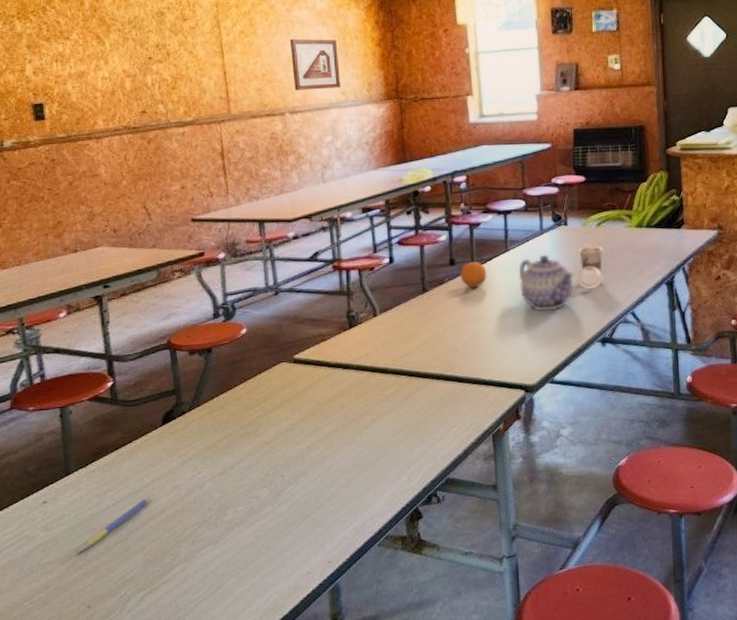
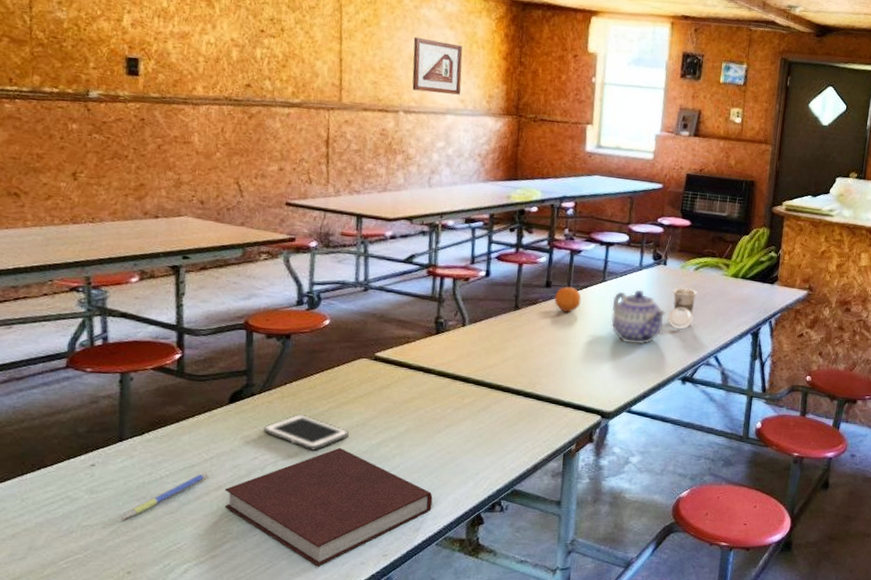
notebook: none [168,455,369,580] -> present [224,447,433,566]
cell phone: none [197,427,279,462] -> present [262,414,349,451]

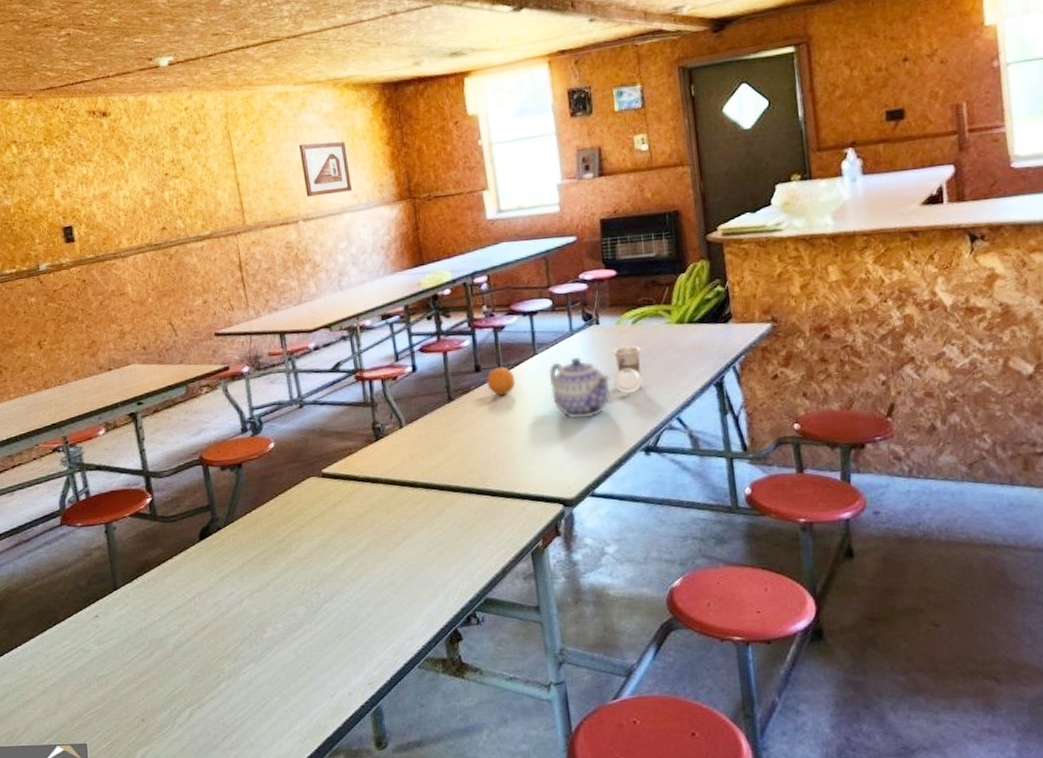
pen: present [120,472,209,520] -> none [127,612,195,668]
notebook: present [224,447,433,566] -> none [210,572,407,700]
cell phone: present [262,414,349,451] -> none [233,543,312,579]

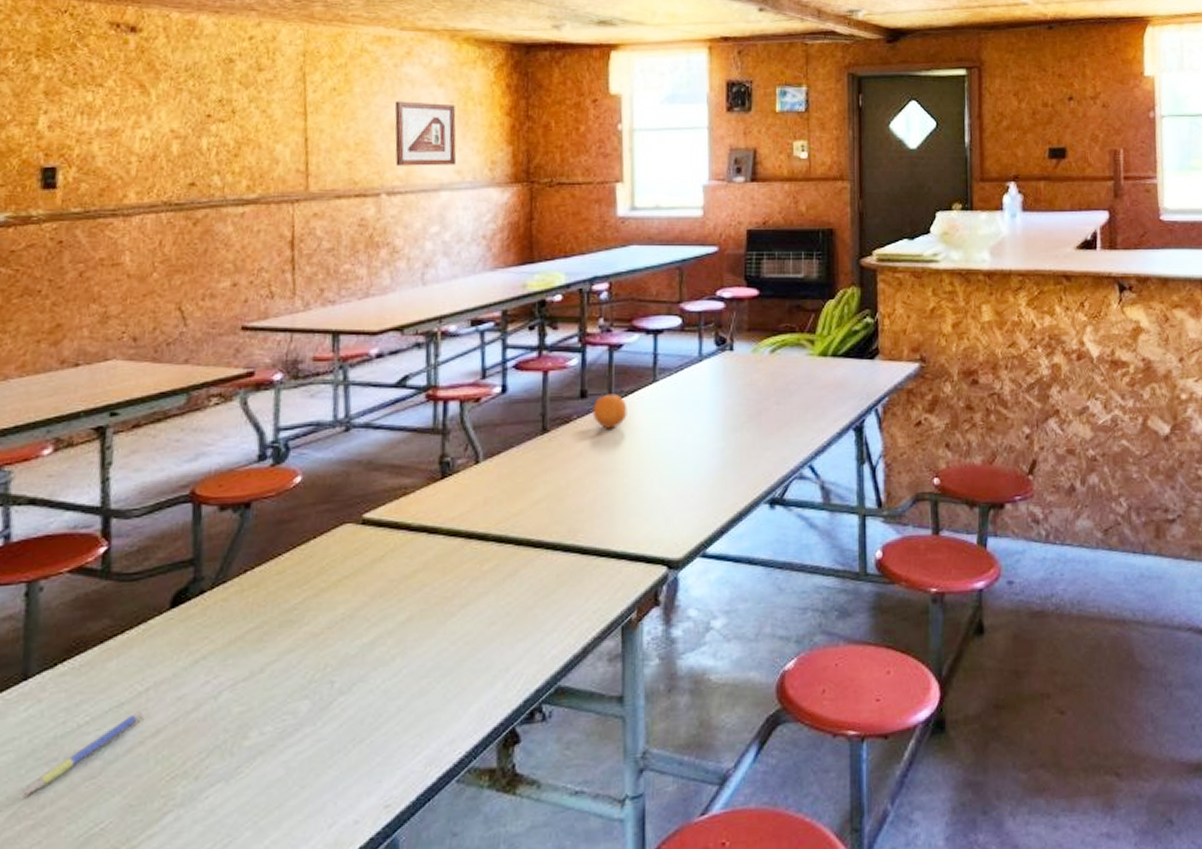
pen: none [127,612,195,668] -> present [22,711,144,797]
teapot: present [548,356,611,419] -> none [668,387,739,462]
cup: present [613,345,643,395] -> none [742,378,777,436]

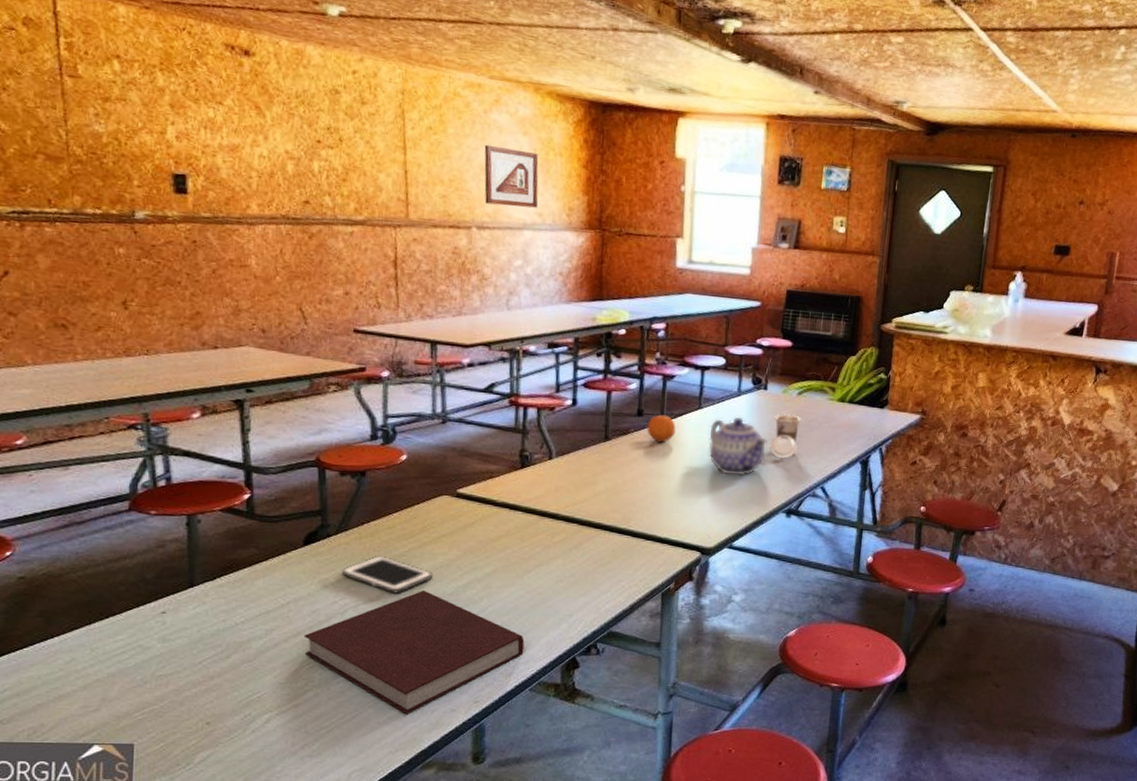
pen: present [22,711,144,797] -> none [196,618,287,670]
notebook: none [164,653,449,833] -> present [303,589,525,713]
cell phone: none [216,613,332,662] -> present [341,556,432,594]
teapot: none [668,387,739,462] -> present [709,416,768,476]
cup: none [742,378,777,436] -> present [769,414,801,460]

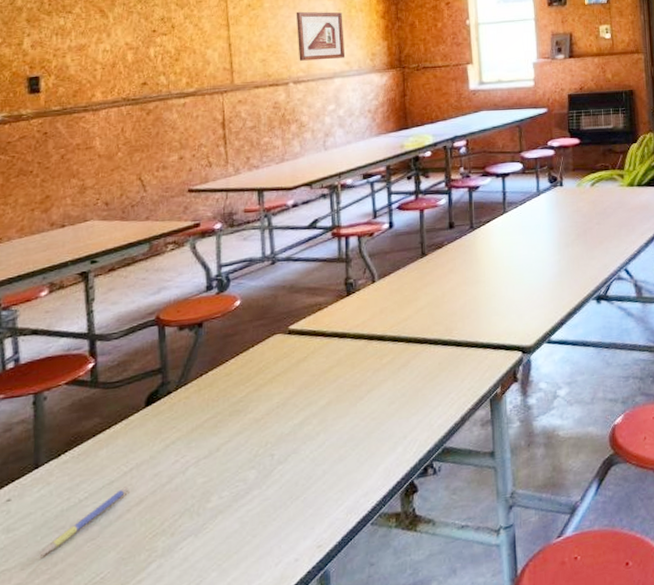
pen: none [196,618,287,670] -> present [39,486,130,558]
notebook: present [303,589,525,713] -> none [146,433,362,572]
cell phone: present [341,556,432,594] -> none [181,405,270,443]
fruit: present [647,414,676,443] -> none [459,223,486,251]
teapot: present [709,416,768,476] -> none [516,214,570,271]
cup: present [769,414,801,460] -> none [572,205,597,249]

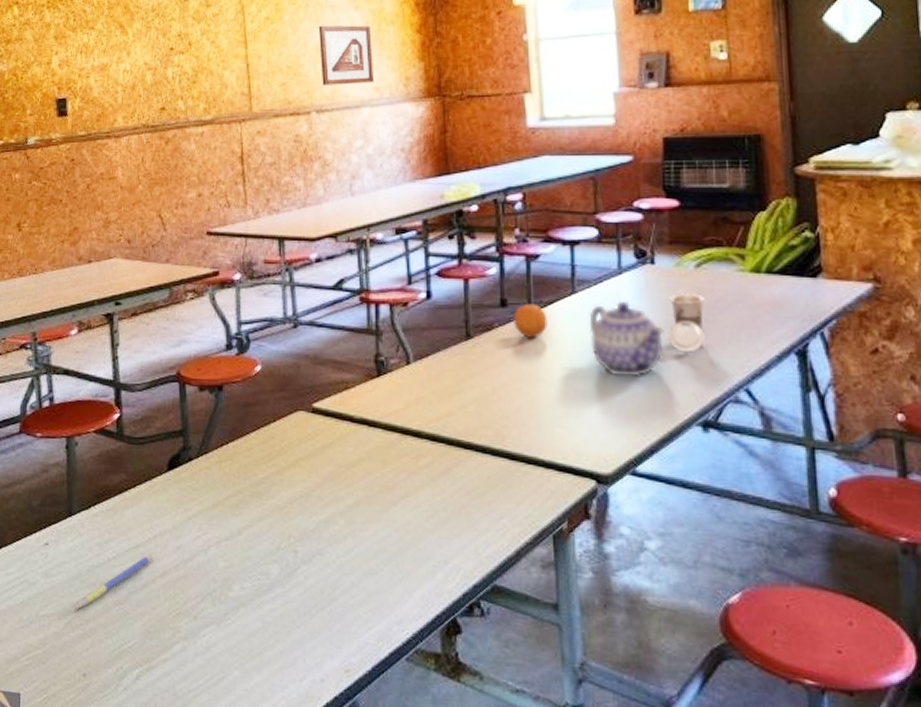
fruit: none [459,223,486,251] -> present [513,303,548,338]
teapot: none [516,214,570,271] -> present [589,300,664,377]
cup: none [572,205,597,249] -> present [668,293,705,354]

